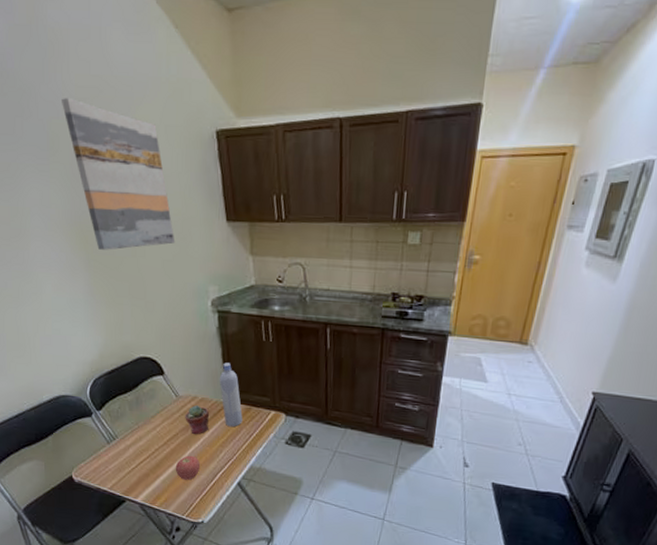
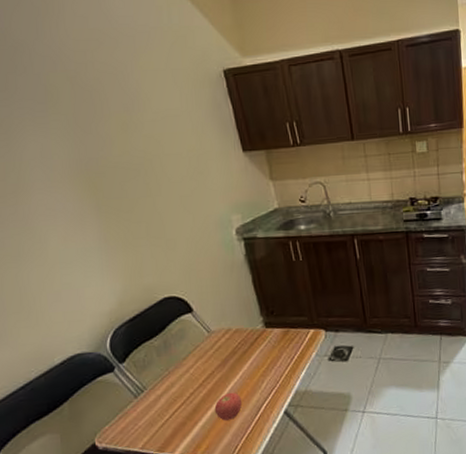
wall art: present [60,97,175,250] -> none [58,51,192,194]
potted succulent: present [185,405,210,435] -> none [220,338,247,370]
bottle: present [219,362,243,427] -> none [252,288,282,354]

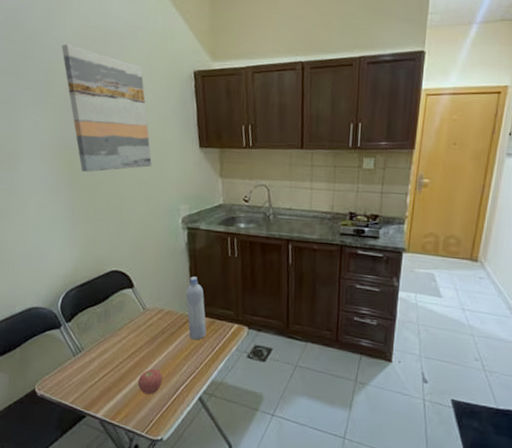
wall art: none [58,51,192,194] -> present [61,43,152,172]
bottle: none [252,288,282,354] -> present [185,276,207,341]

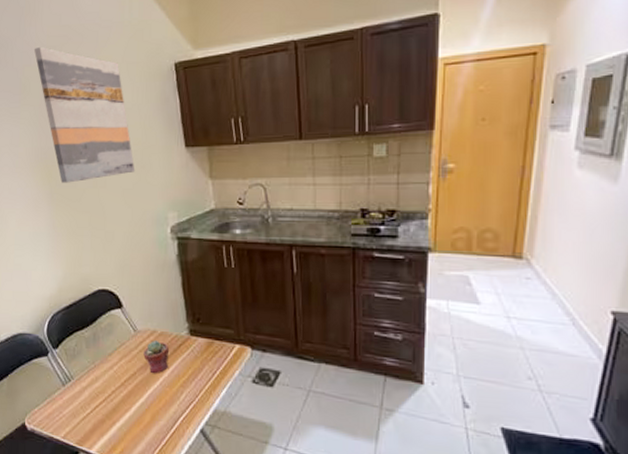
apple: present [137,368,162,395] -> none [132,397,159,427]
potted succulent: none [150,318,175,348] -> present [143,340,170,374]
bottle: present [185,276,207,341] -> none [179,292,205,365]

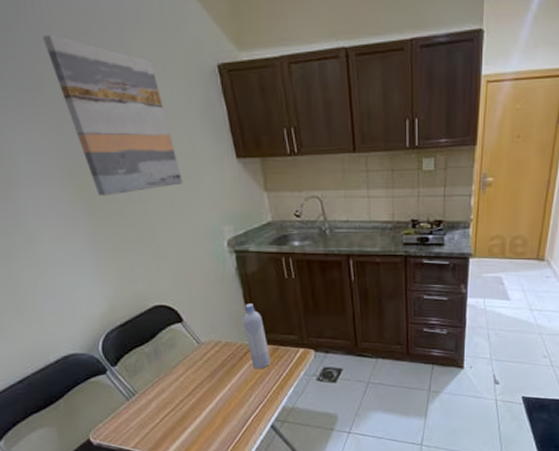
potted succulent: present [143,340,170,374] -> none [209,351,236,381]
bottle: none [179,292,205,365] -> present [242,303,271,369]

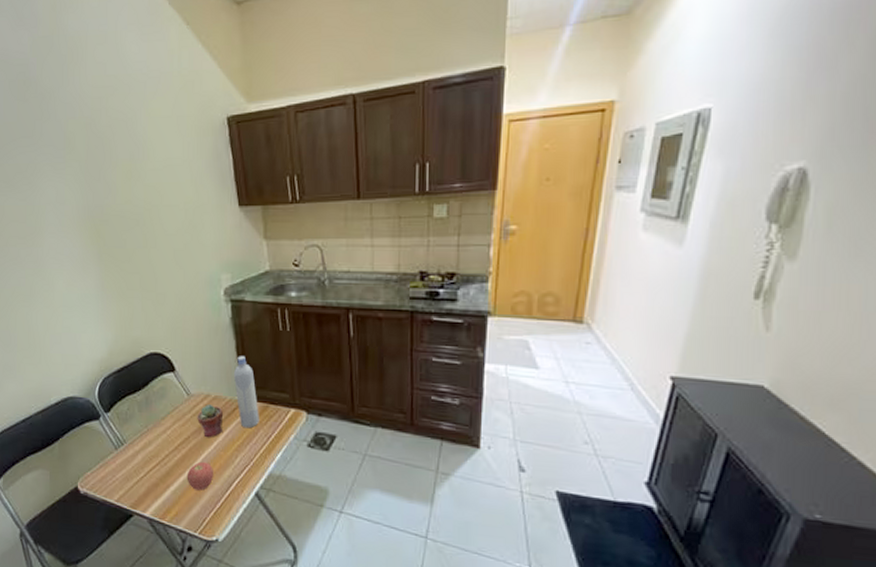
wall art: present [42,34,184,196] -> none [78,97,187,243]
apple: none [203,403,229,429] -> present [186,461,213,491]
potted succulent: none [209,351,236,381] -> present [197,404,224,438]

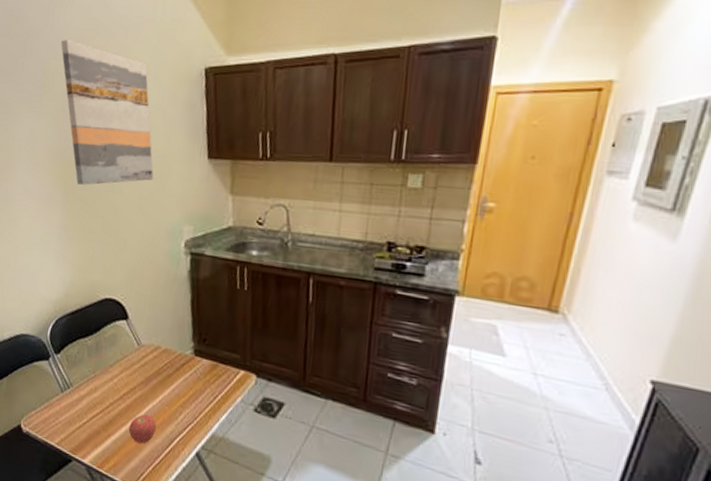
wall art: none [78,97,187,243] -> present [60,39,154,185]
potted succulent: present [197,404,224,438] -> none [145,356,172,391]
bottle: present [233,356,259,429] -> none [185,310,208,386]

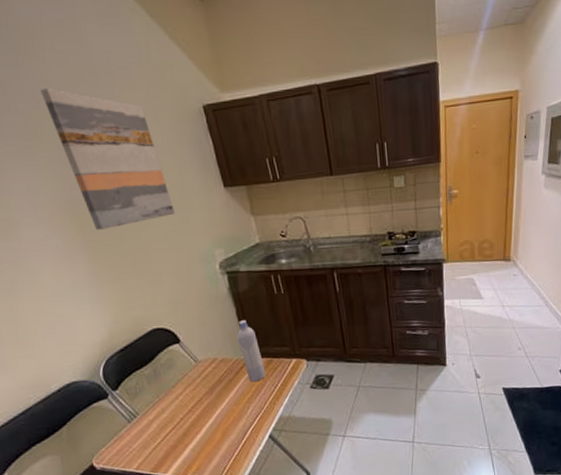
apple: present [128,414,156,444] -> none [203,417,229,444]
bottle: none [185,310,208,386] -> present [236,320,266,382]

